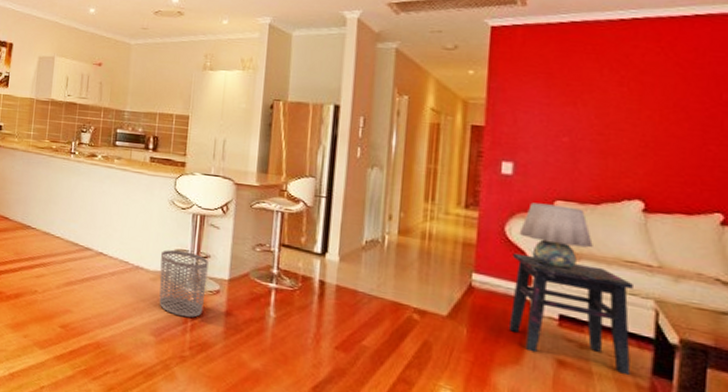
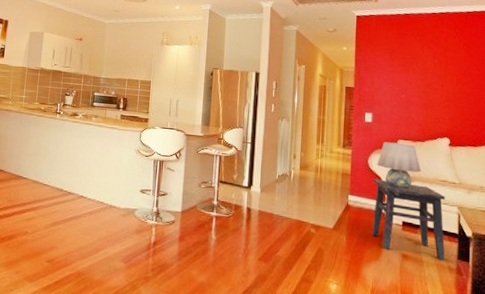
waste bin: present [159,249,209,318] -> none [128,190,166,245]

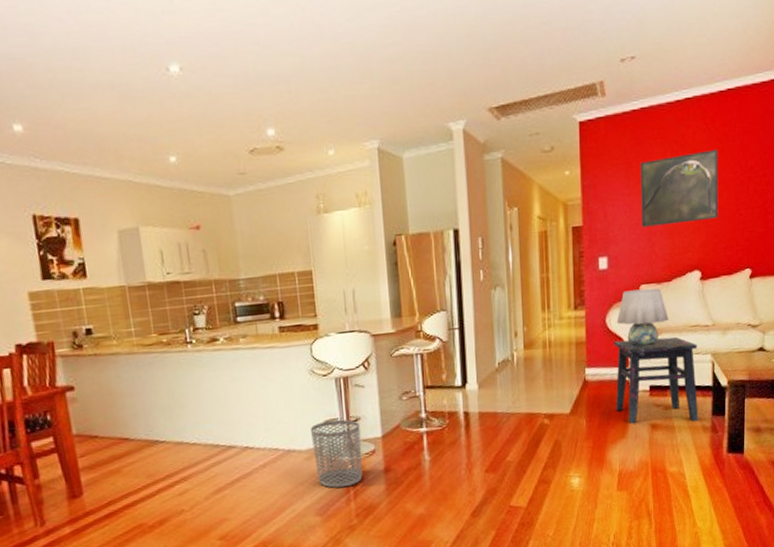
waste bin: none [128,190,166,245] -> present [310,419,363,488]
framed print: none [401,50,466,102] -> present [640,150,719,227]

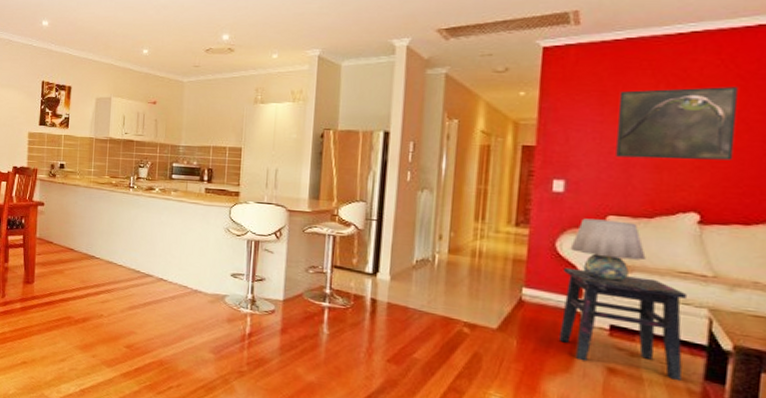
waste bin: present [310,419,363,488] -> none [217,274,264,336]

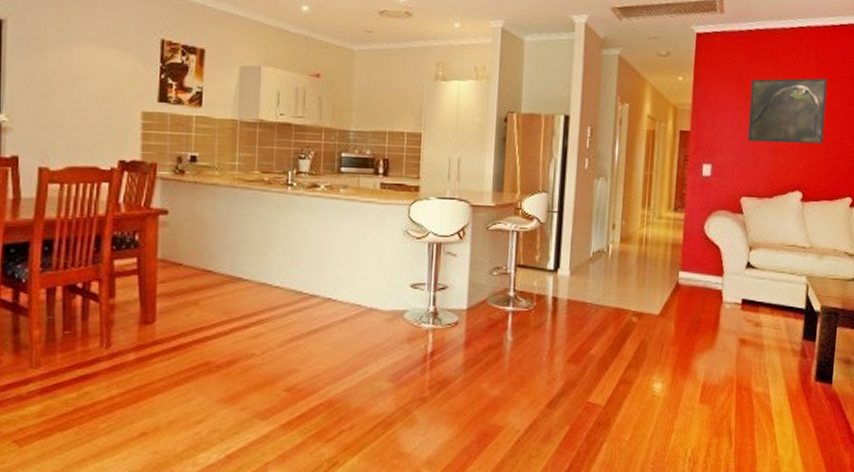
side table: present [558,267,687,382] -> none [705,248,793,344]
table lamp: present [570,218,646,282] -> none [714,200,767,258]

